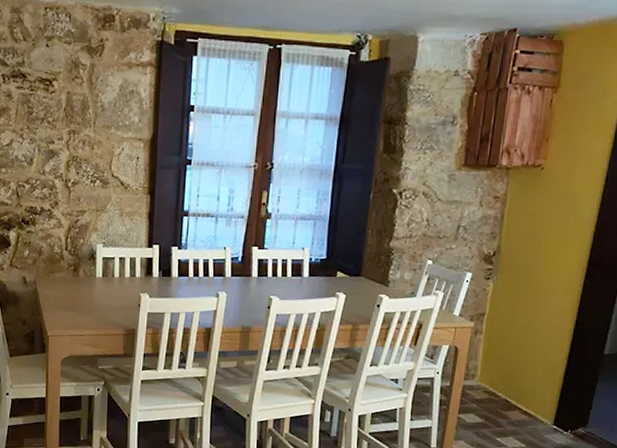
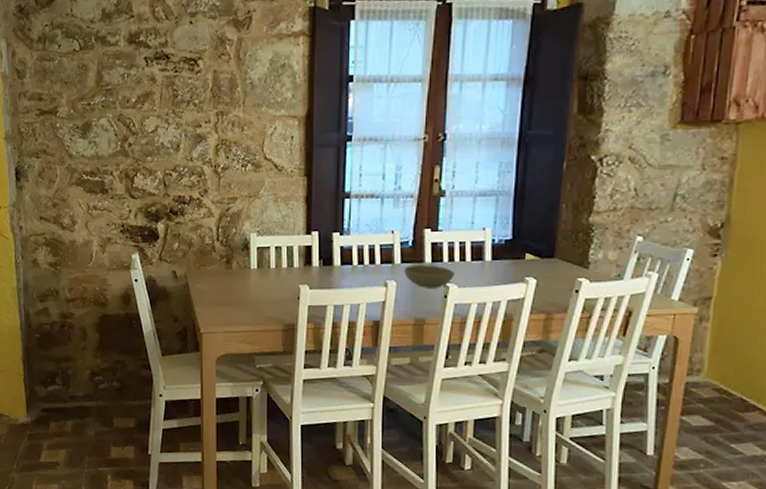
bowl: none [234,278,277,300] -> present [404,265,454,288]

